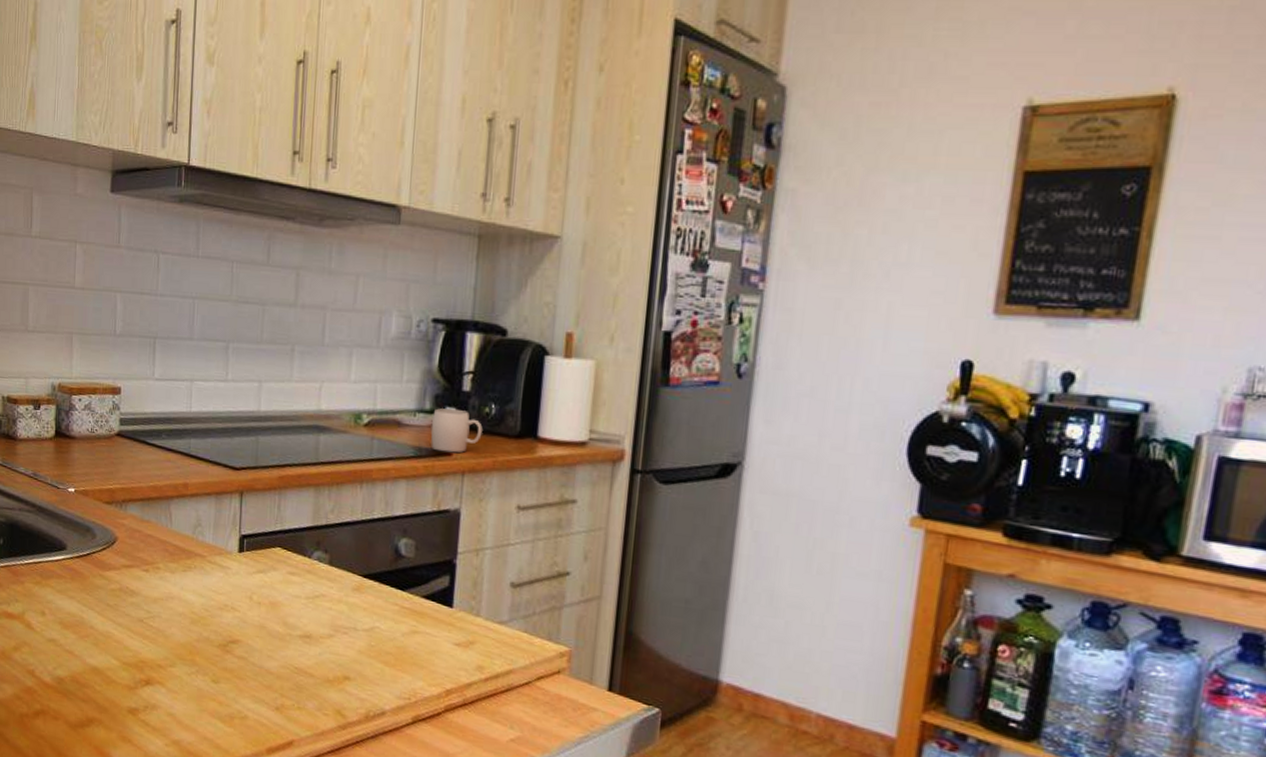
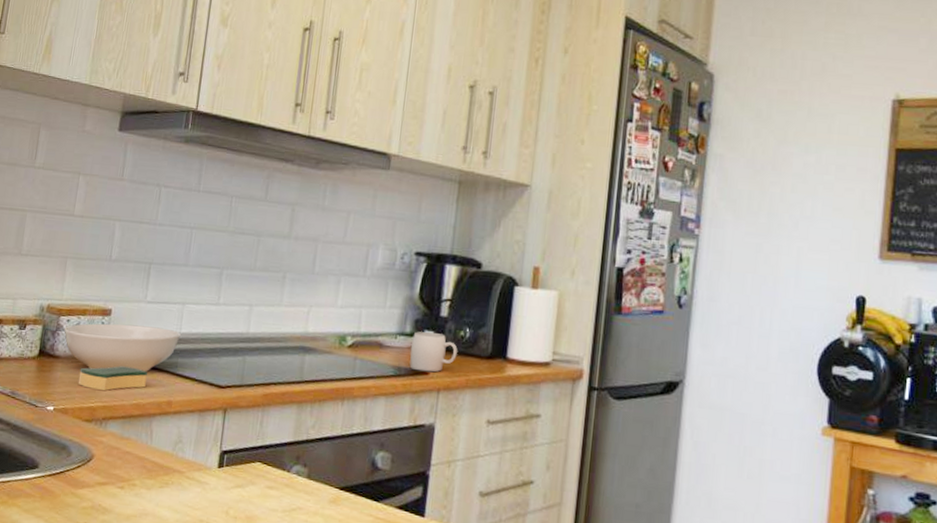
bowl: none [77,402,191,452] -> present [64,323,181,371]
sponge: none [95,446,161,473] -> present [78,366,147,391]

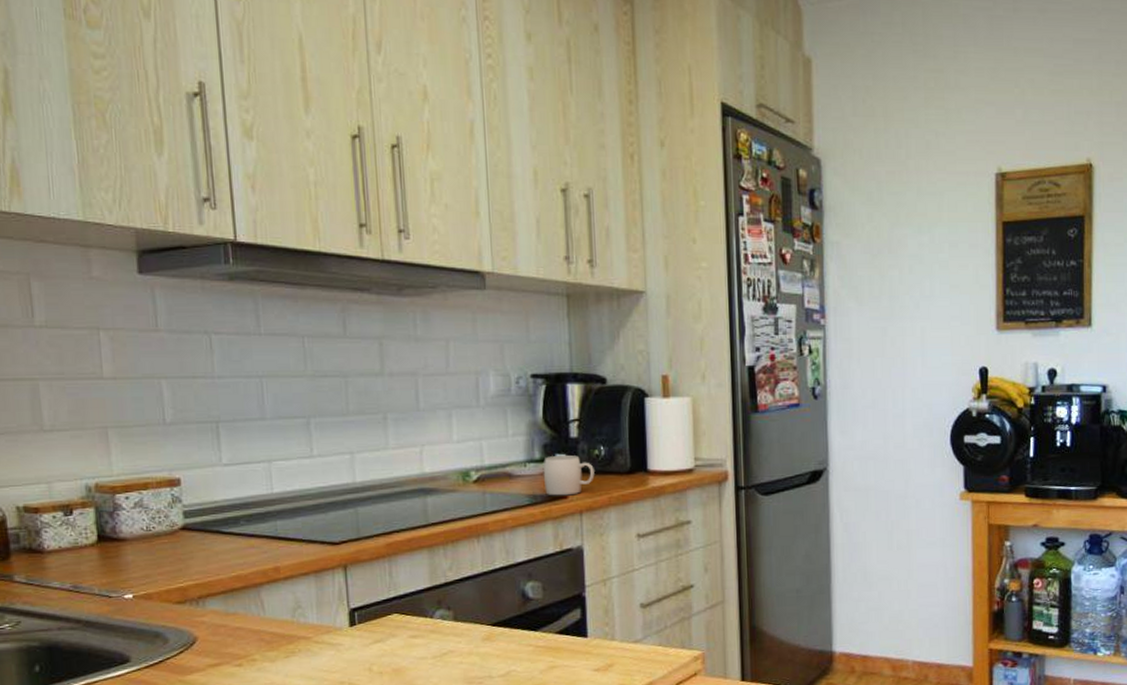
bowl: present [64,323,181,371] -> none [124,490,274,547]
sponge: present [78,366,147,391] -> none [155,537,243,569]

